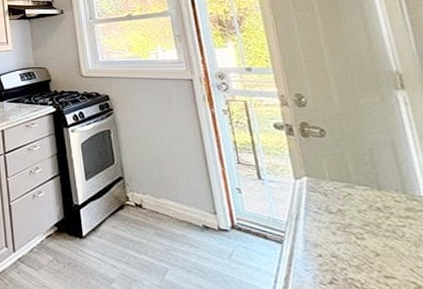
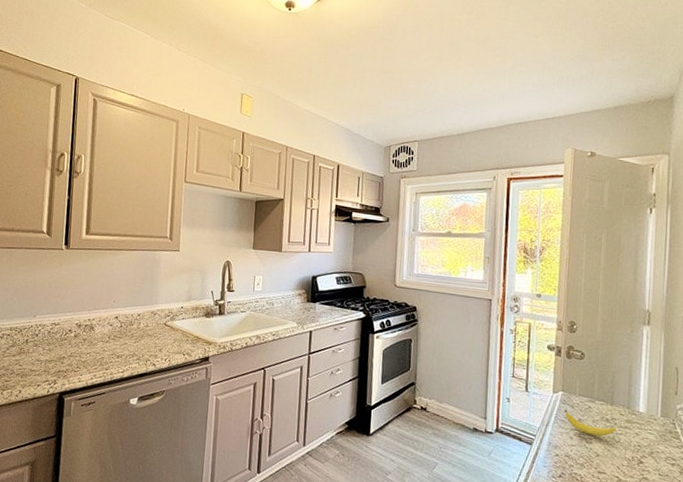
banana: none [315,198,395,230] -> present [564,409,616,437]

